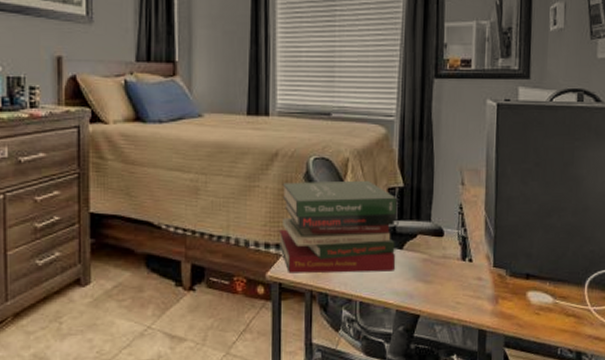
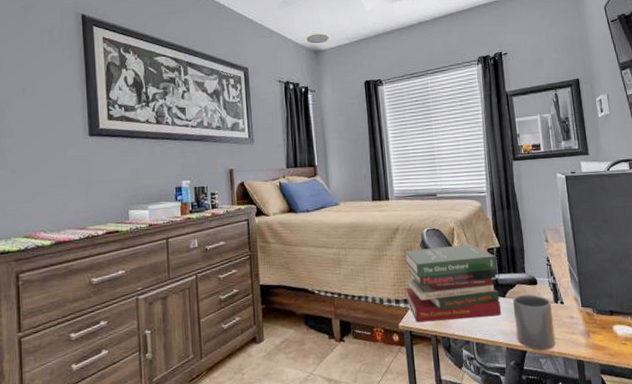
mug: none [410,247,458,315] -> present [512,294,556,350]

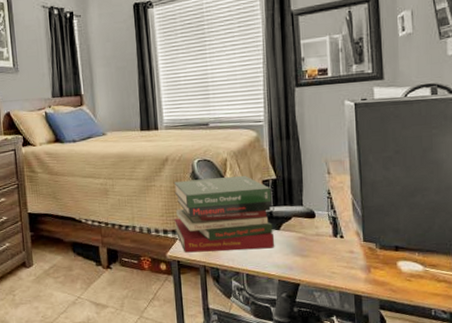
mug: present [512,294,556,350] -> none [287,227,332,283]

